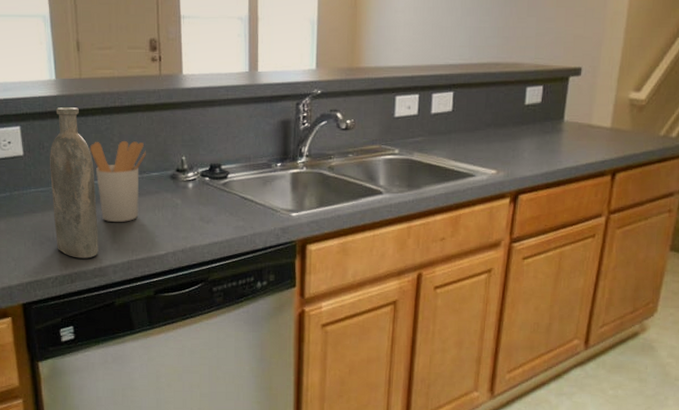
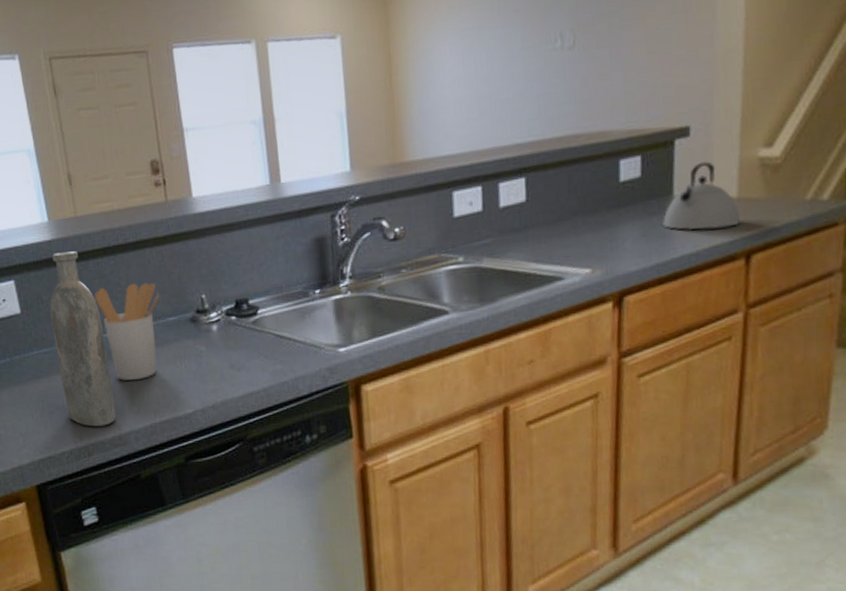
kettle: none [554,97,612,150] -> present [663,161,741,231]

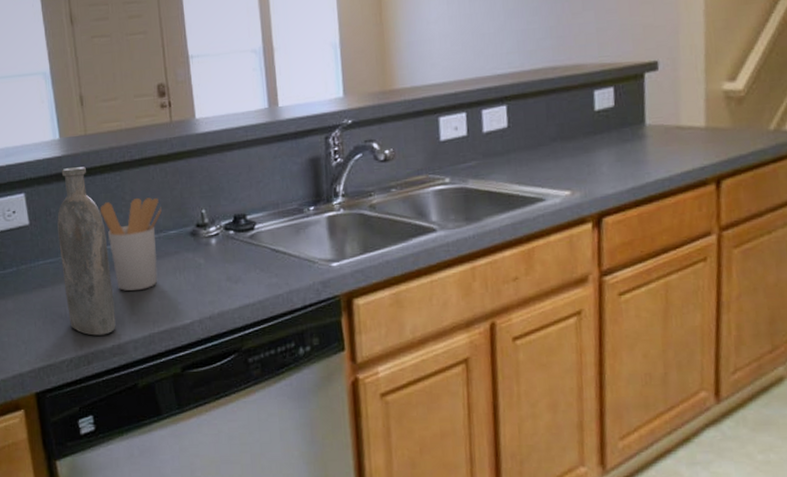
kettle: present [663,161,741,231] -> none [636,93,710,157]

